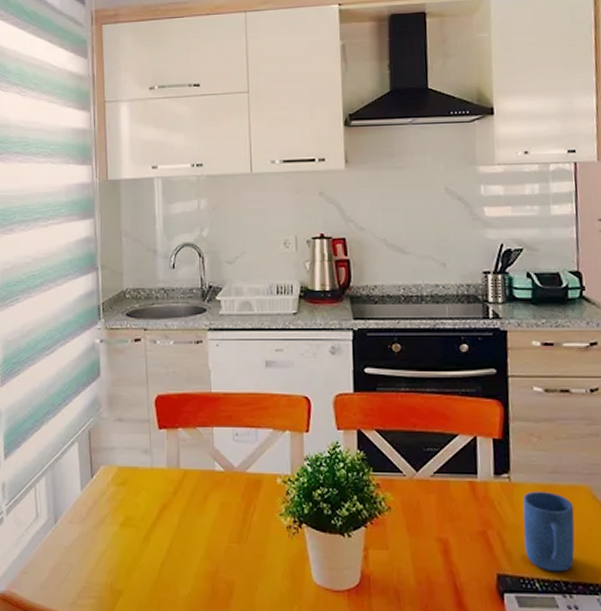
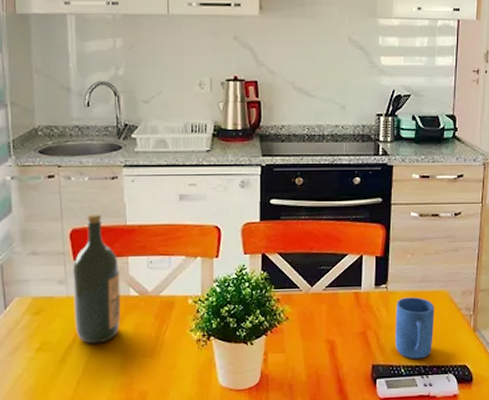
wine bottle: none [158,380,205,522] -> present [73,214,120,344]

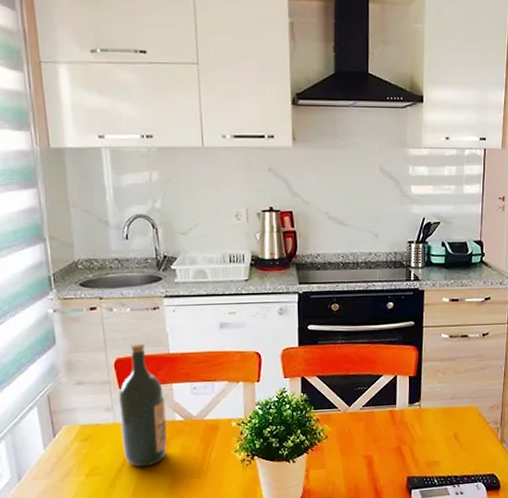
mug: present [395,297,435,359] -> none [428,413,465,471]

